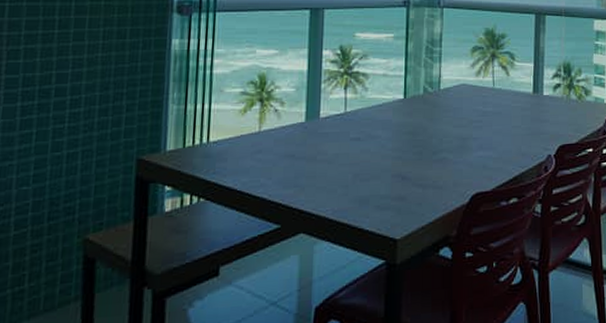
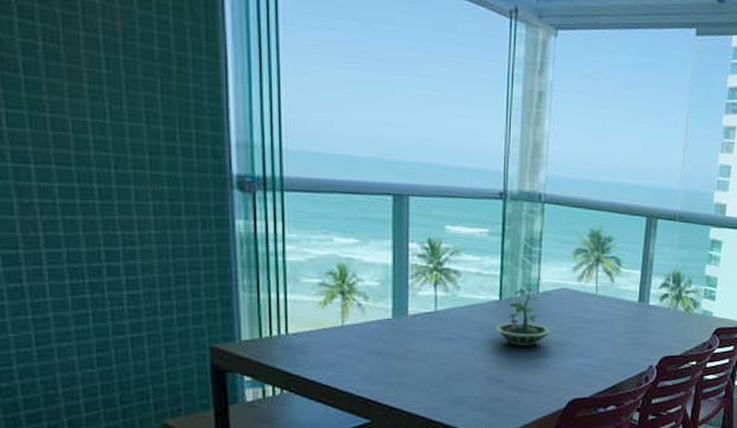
terrarium: none [400,86,453,142] -> present [495,289,552,346]

